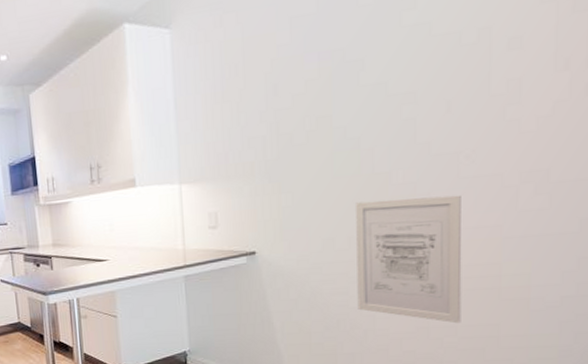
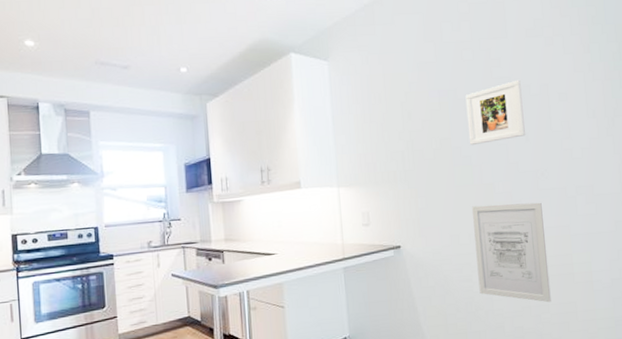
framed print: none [357,24,447,124] -> present [465,79,525,146]

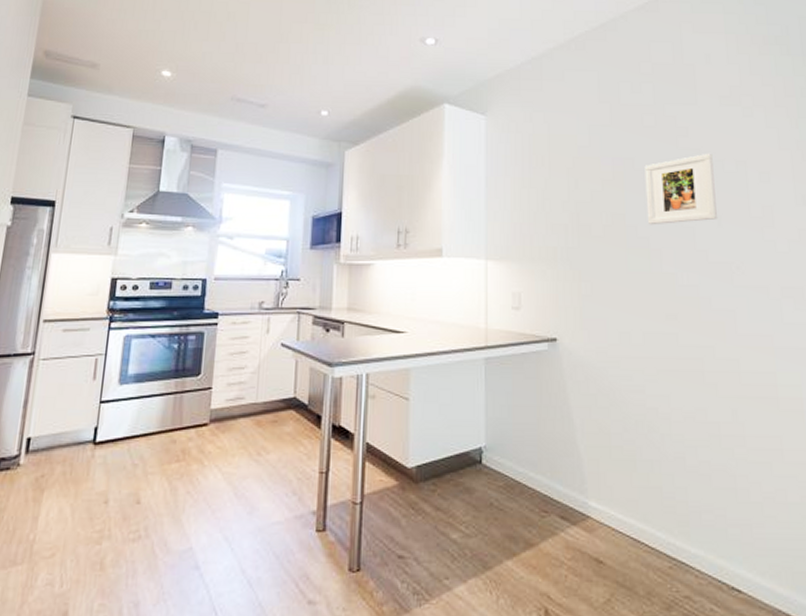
wall art: present [472,202,551,303] -> none [648,299,748,433]

